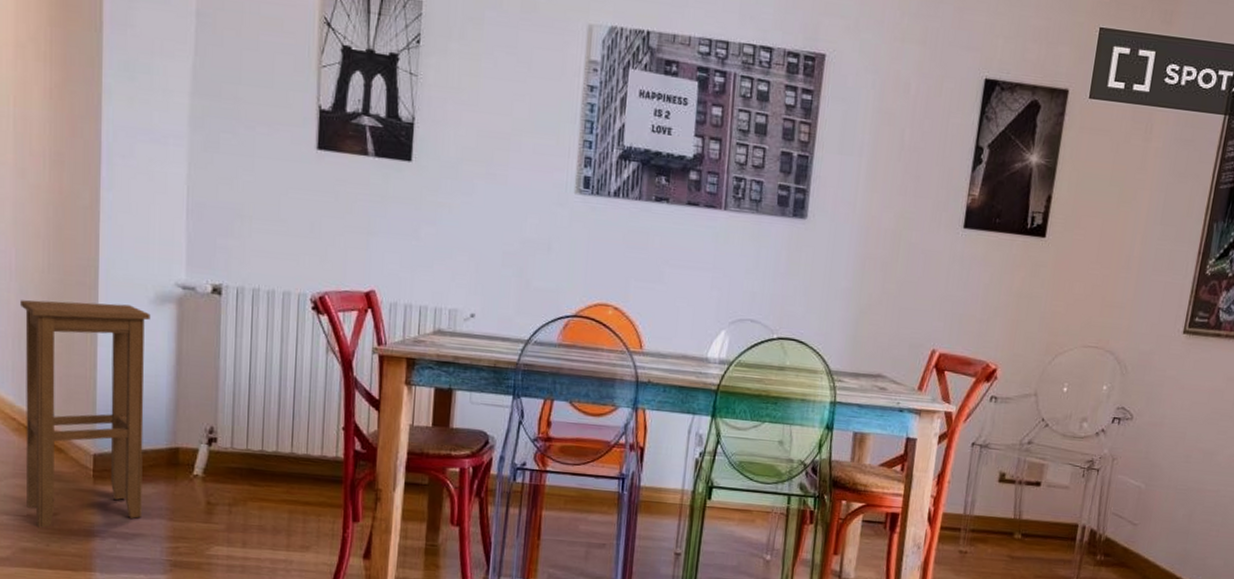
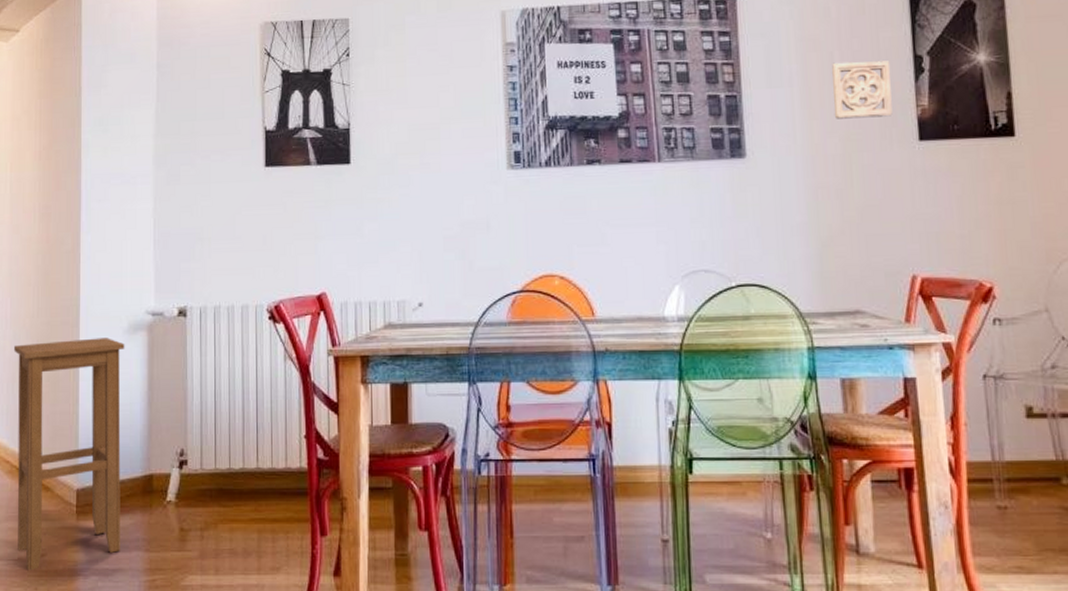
wall ornament: none [894,140,954,201] -> present [832,61,893,119]

